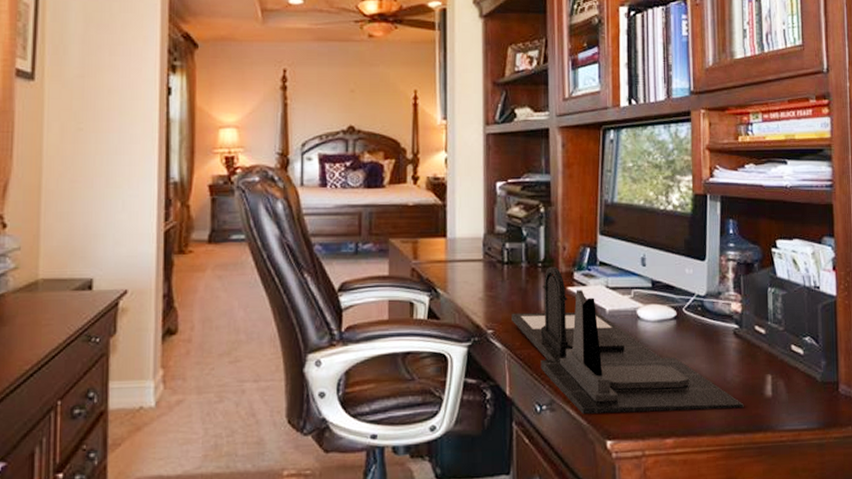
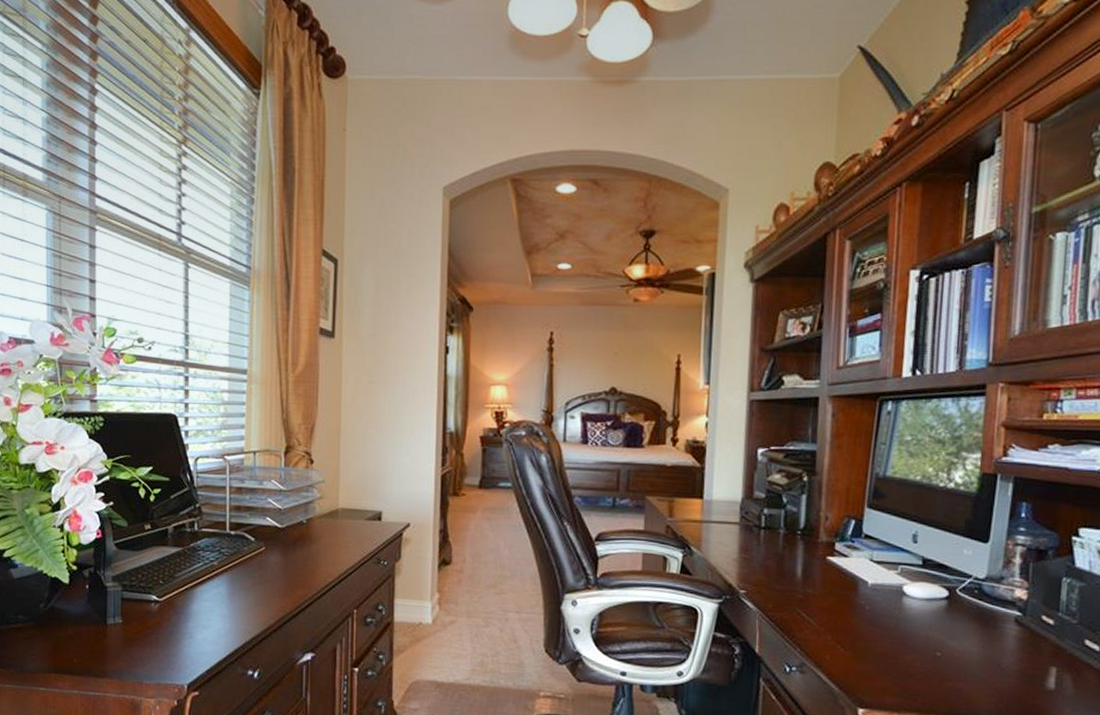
desk organizer: present [512,266,744,415] -> none [765,535,1020,697]

